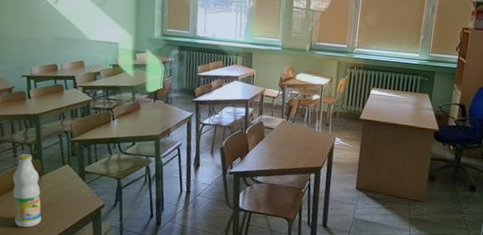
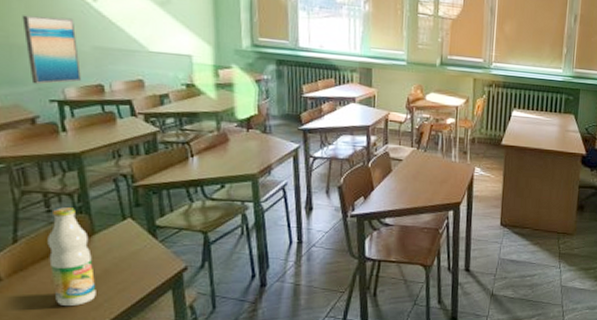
wall art: none [9,15,44,64] -> present [22,15,82,85]

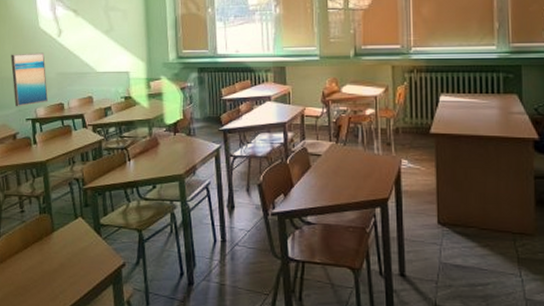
bottle: present [47,207,96,307] -> none [20,208,54,297]

